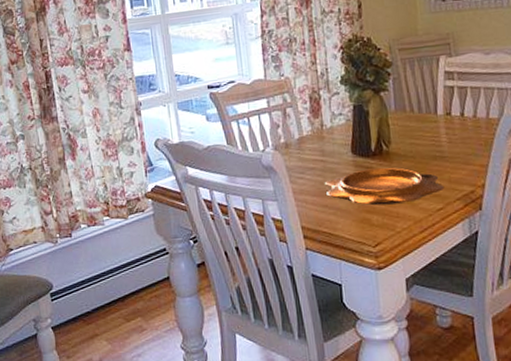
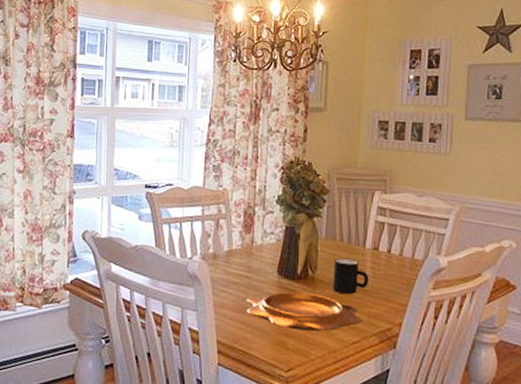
mug: none [407,128,446,164] -> present [333,258,369,295]

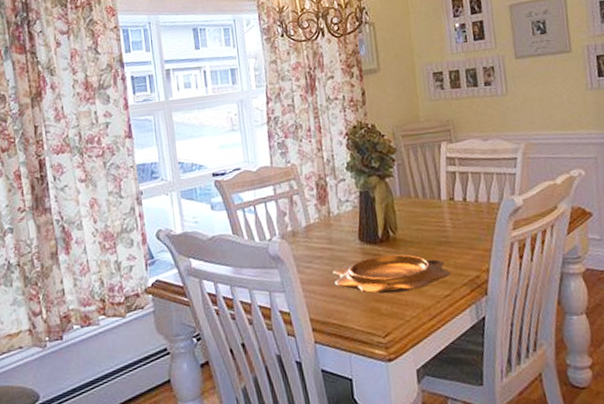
mug: present [333,258,369,295] -> none [413,213,451,250]

